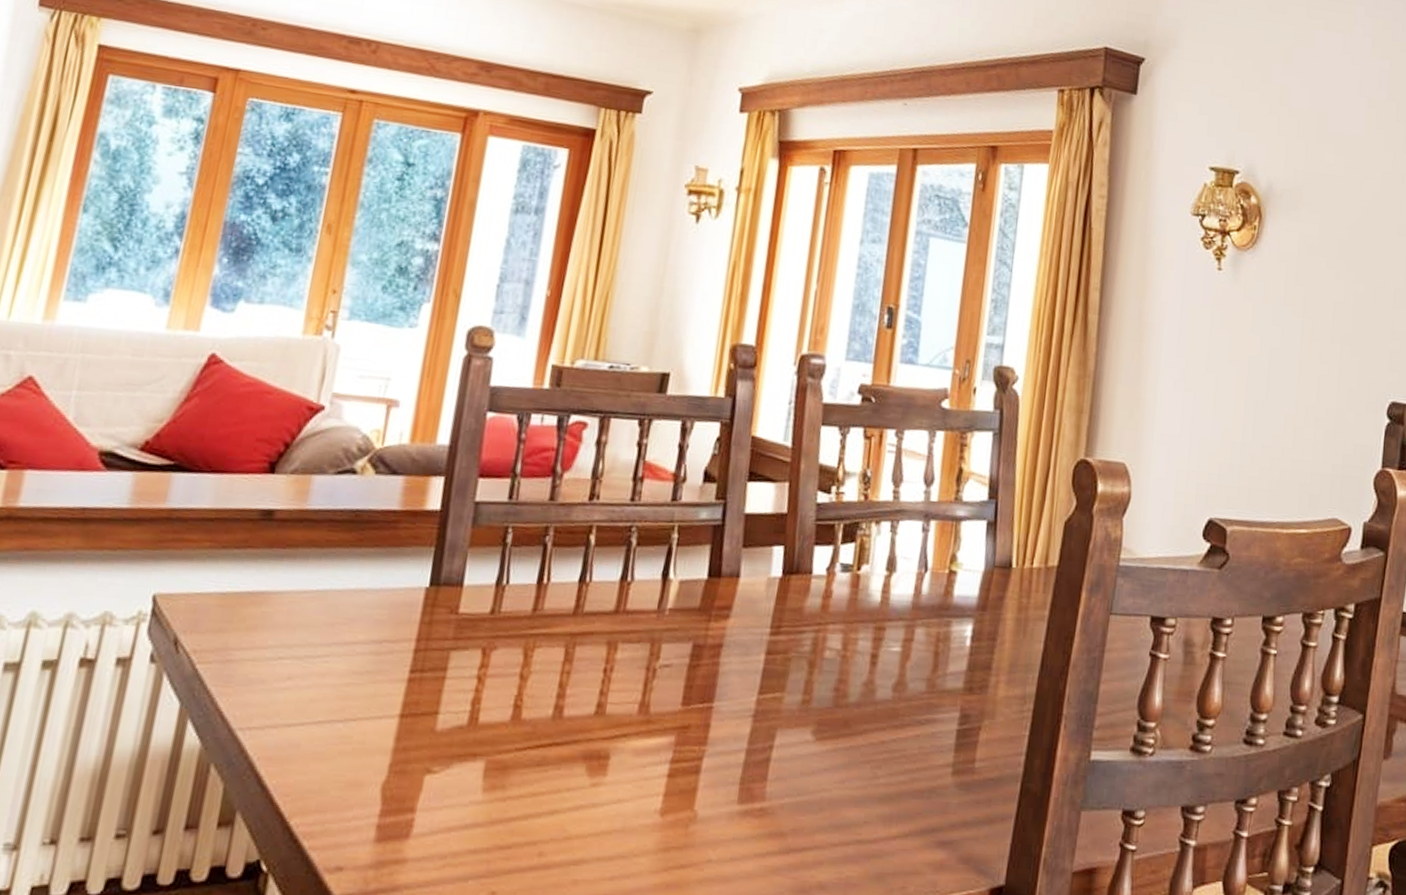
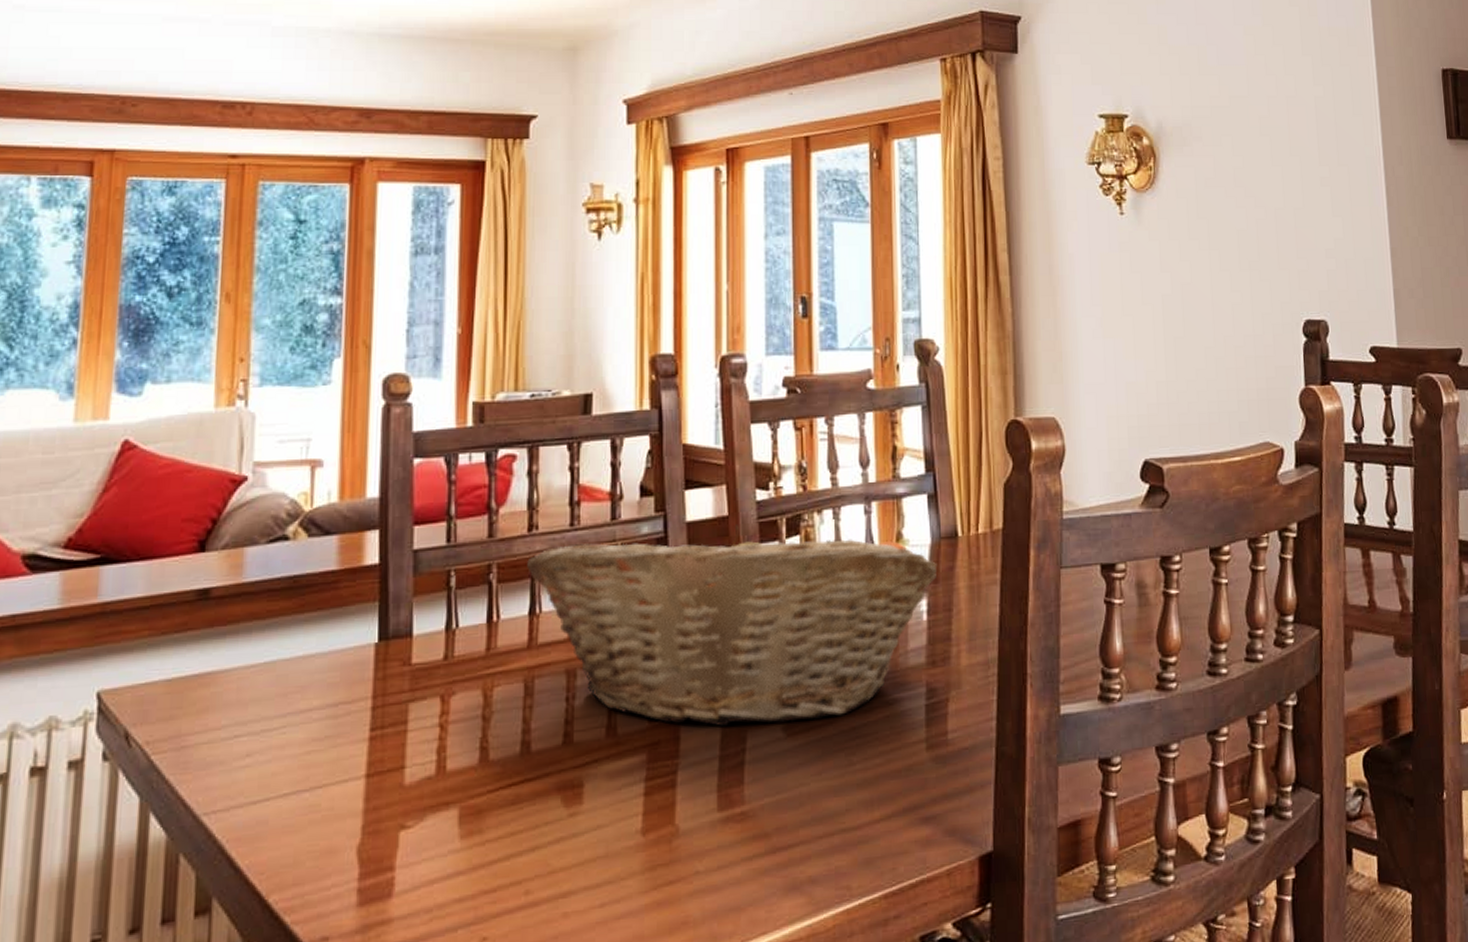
fruit basket: none [583,519,988,728] -> present [527,524,938,727]

